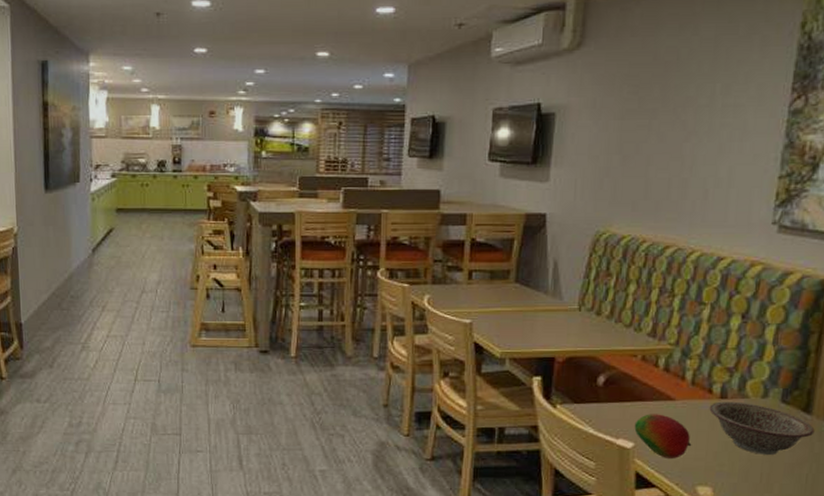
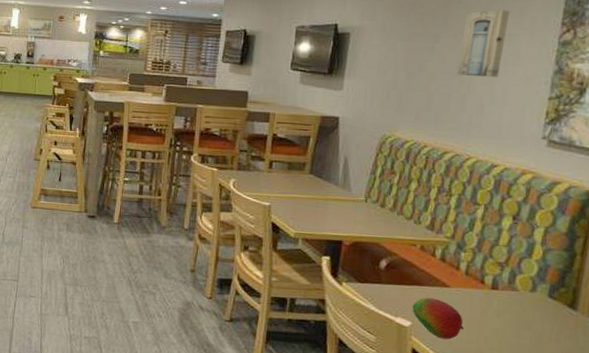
wall art: none [677,76,734,157] -> present [457,9,510,78]
decorative bowl: present [709,401,815,455] -> none [481,292,580,344]

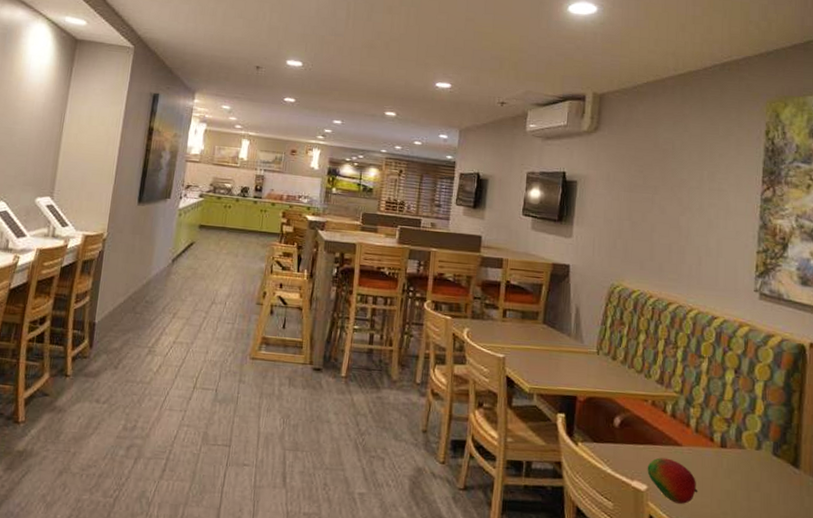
wall art: present [457,9,510,78] -> none [676,166,717,231]

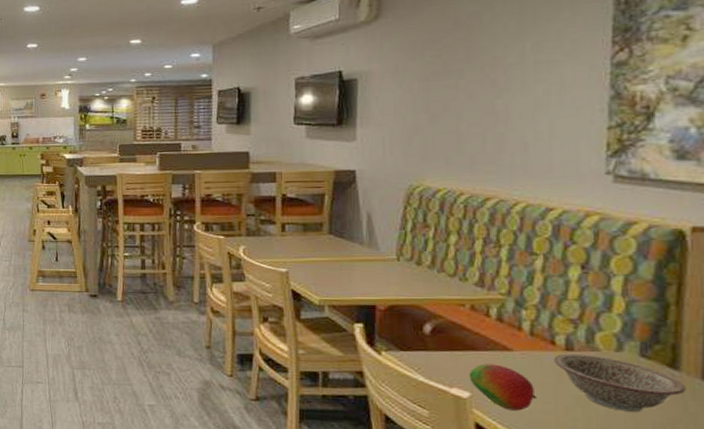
decorative bowl: none [712,450,803,507] -> present [553,353,686,412]

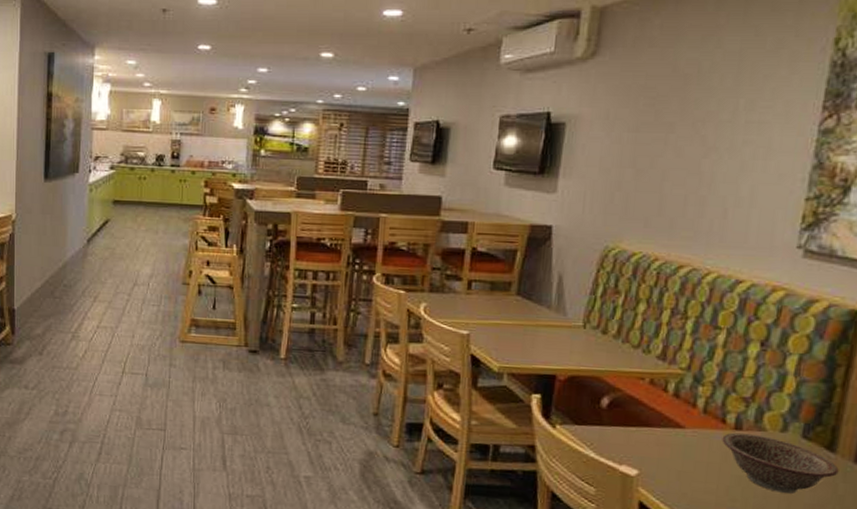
fruit: present [469,364,538,411] -> none [639,441,702,490]

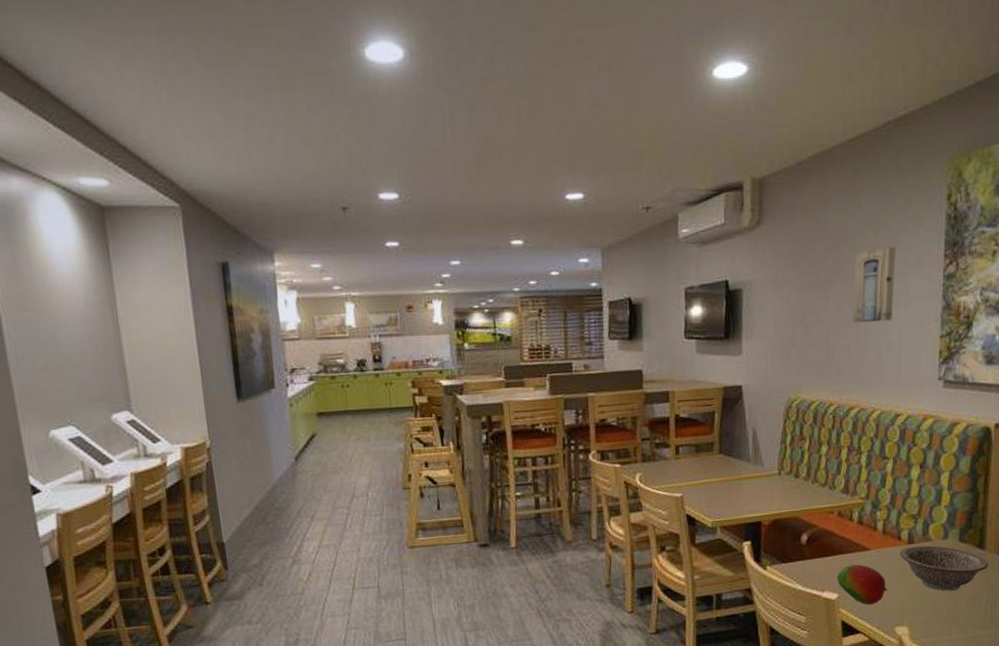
fruit: none [639,441,702,490] -> present [837,564,888,605]
wall art: none [695,91,760,175] -> present [853,246,896,323]

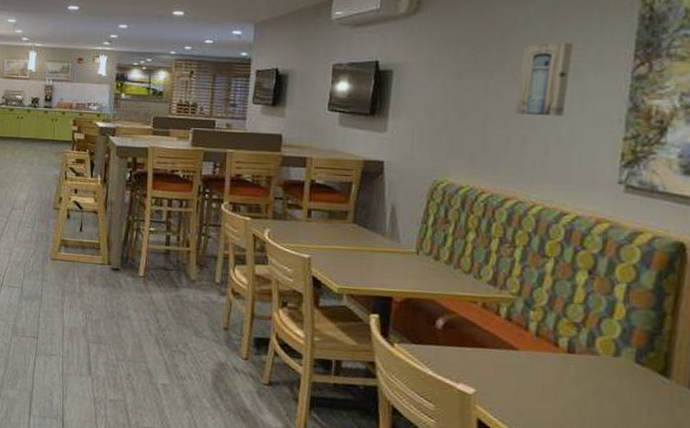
fruit: present [837,564,888,605] -> none [475,361,538,409]
decorative bowl: present [900,545,989,591] -> none [555,355,675,417]

